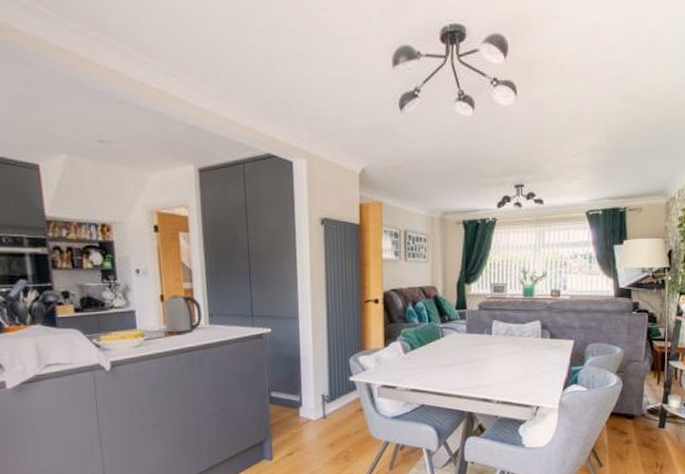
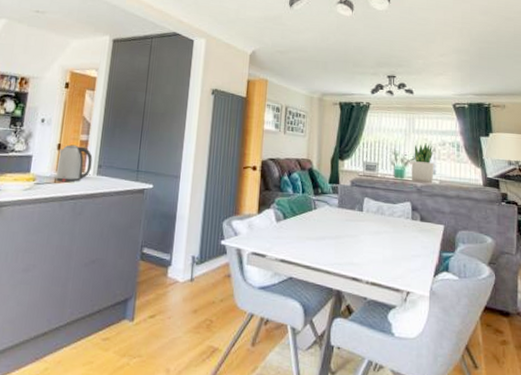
planter: none [541,257,565,300] -> present [411,143,434,184]

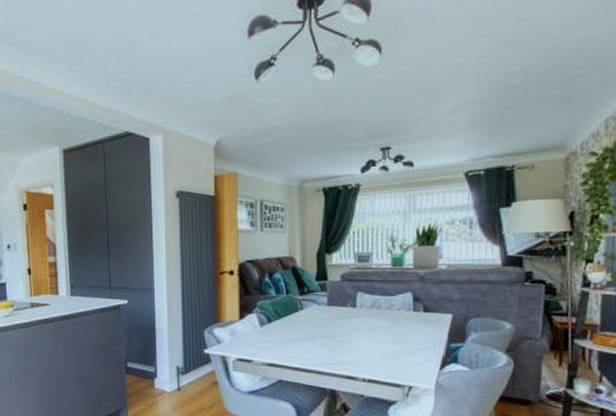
kettle: present [55,144,93,183] -> none [30,268,64,306]

